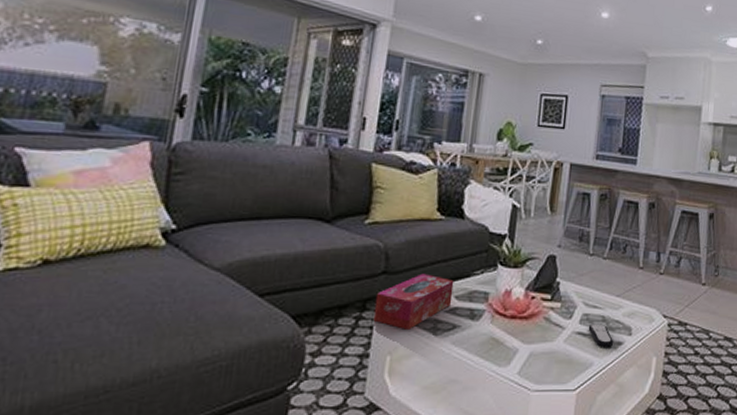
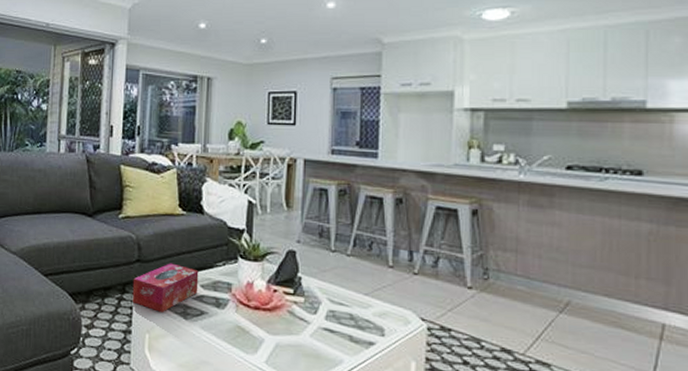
remote control: present [588,323,614,347] -> none [335,320,365,346]

